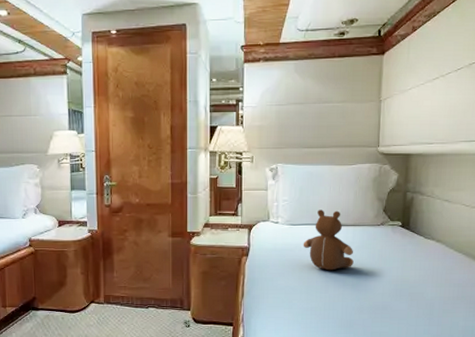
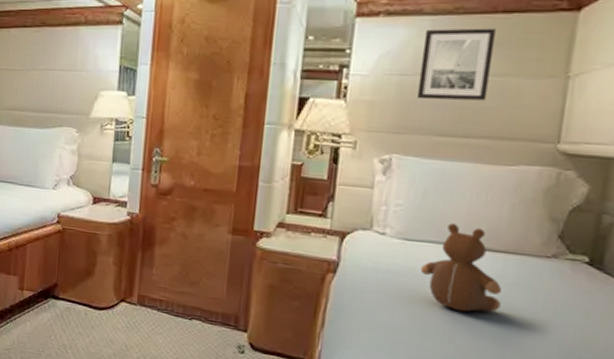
wall art: none [289,68,336,122] -> present [416,28,497,101]

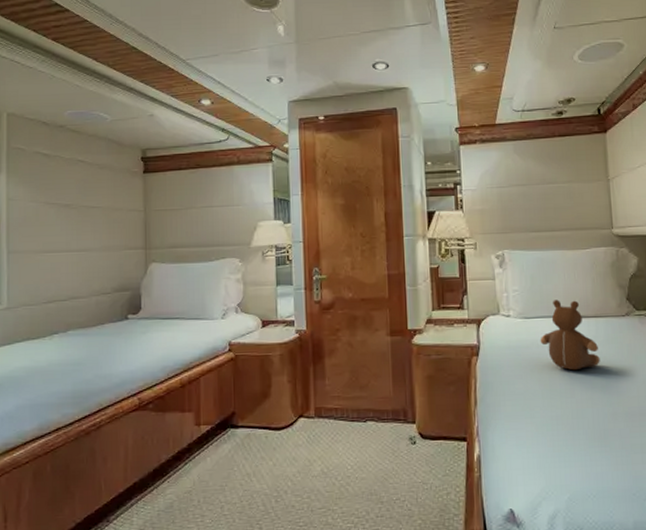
wall art: present [416,28,497,101] -> none [510,148,560,205]

